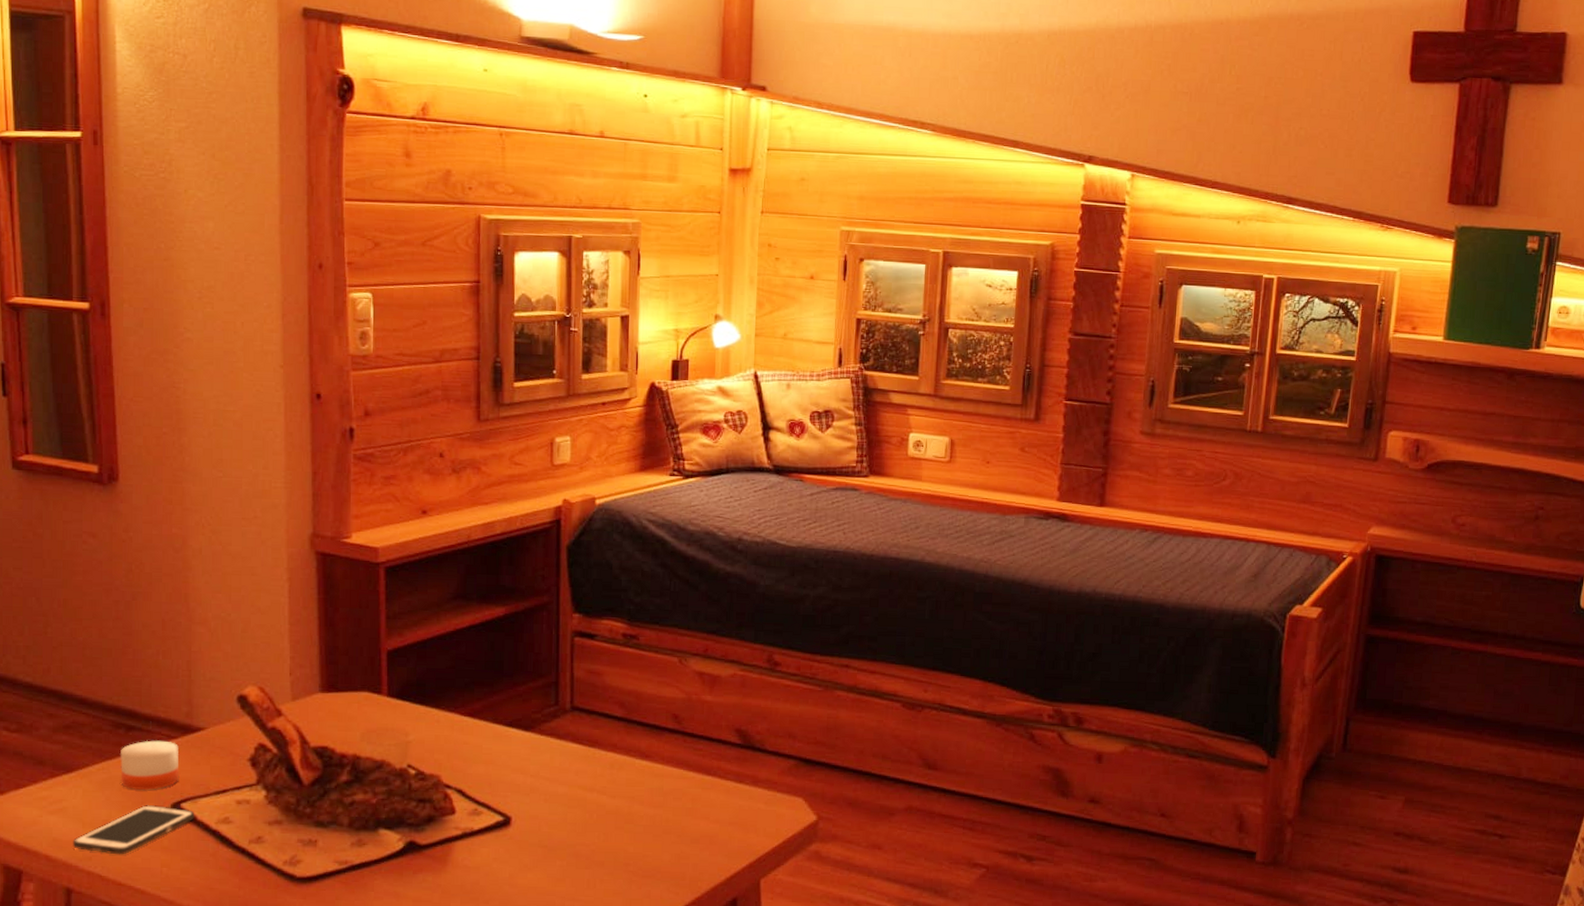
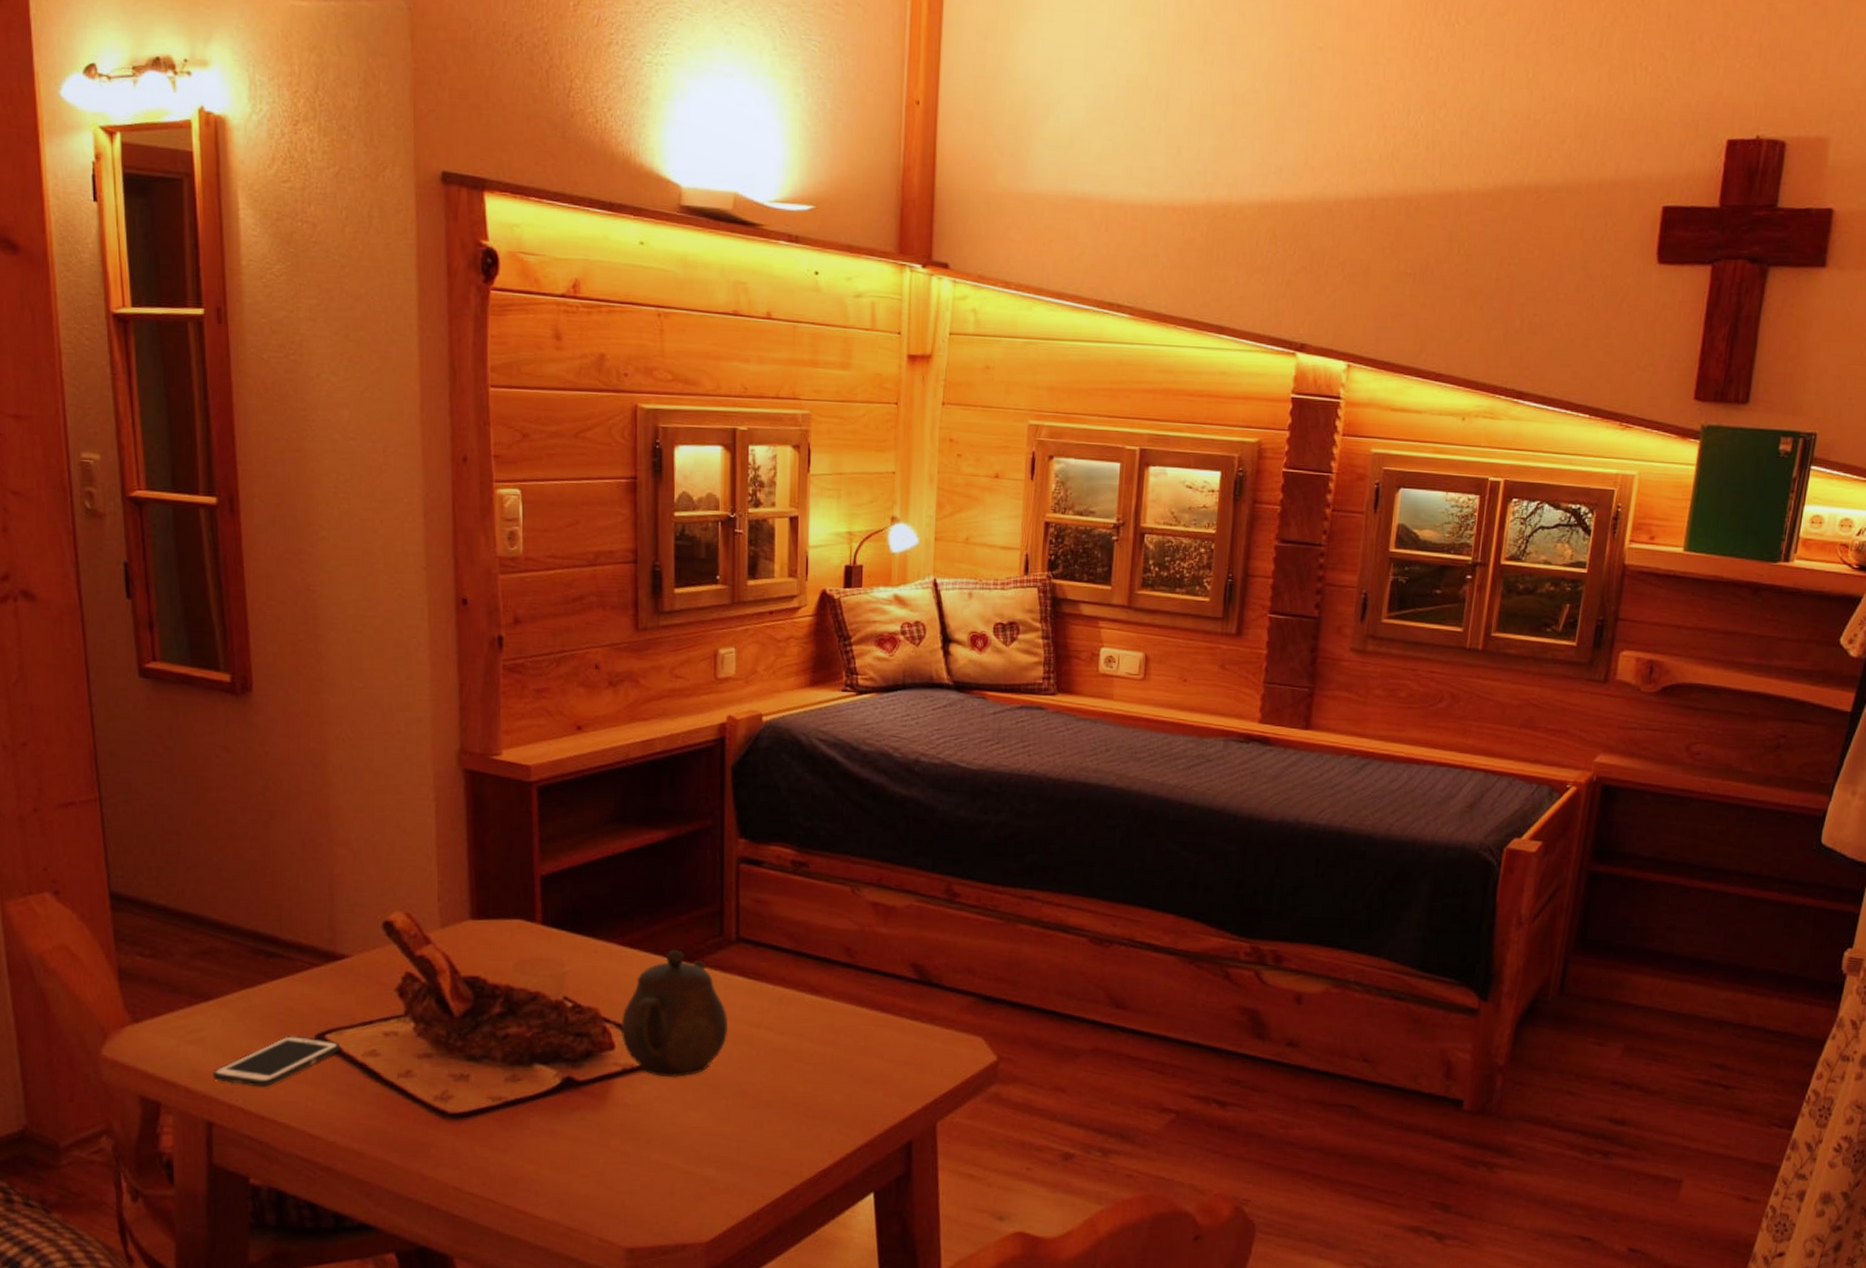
candle: present [120,739,180,790] -> none [261,966,323,1020]
teapot: none [461,719,563,841] -> present [621,950,729,1078]

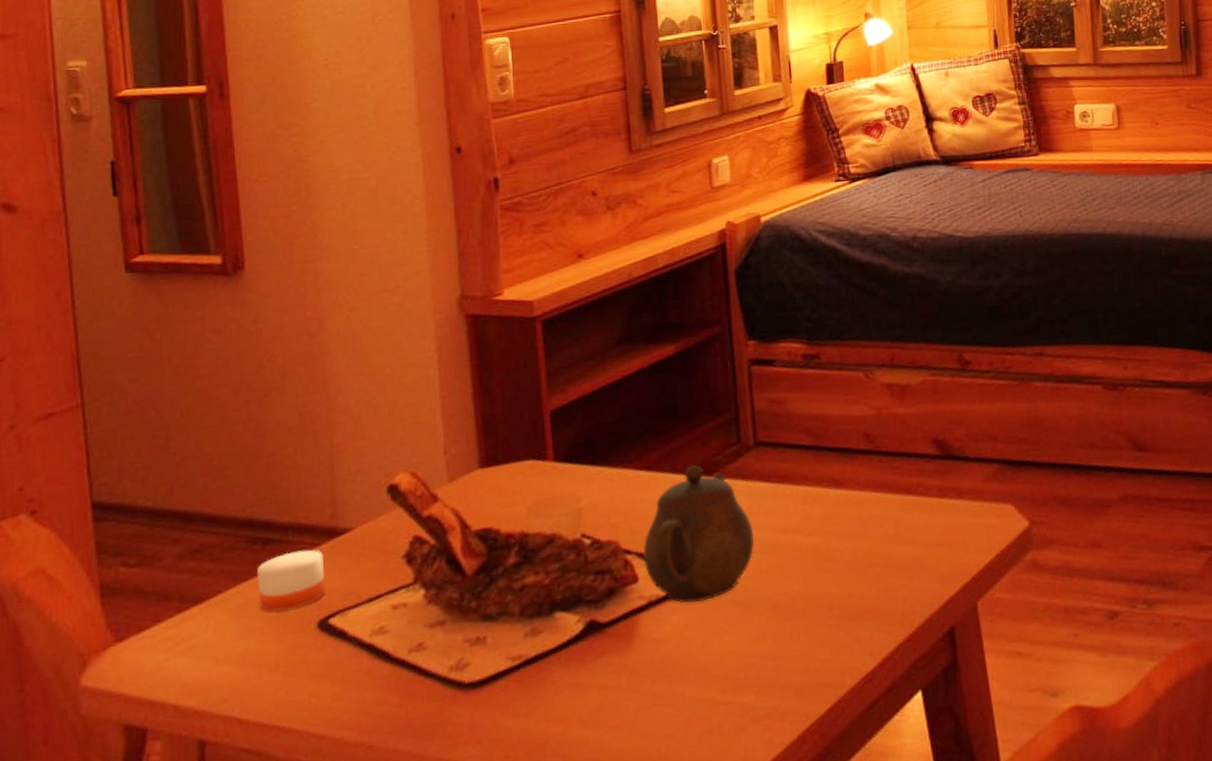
cell phone: present [212,1035,341,1088] -> none [205,625,346,693]
candle: none [261,966,323,1020] -> present [257,549,326,612]

